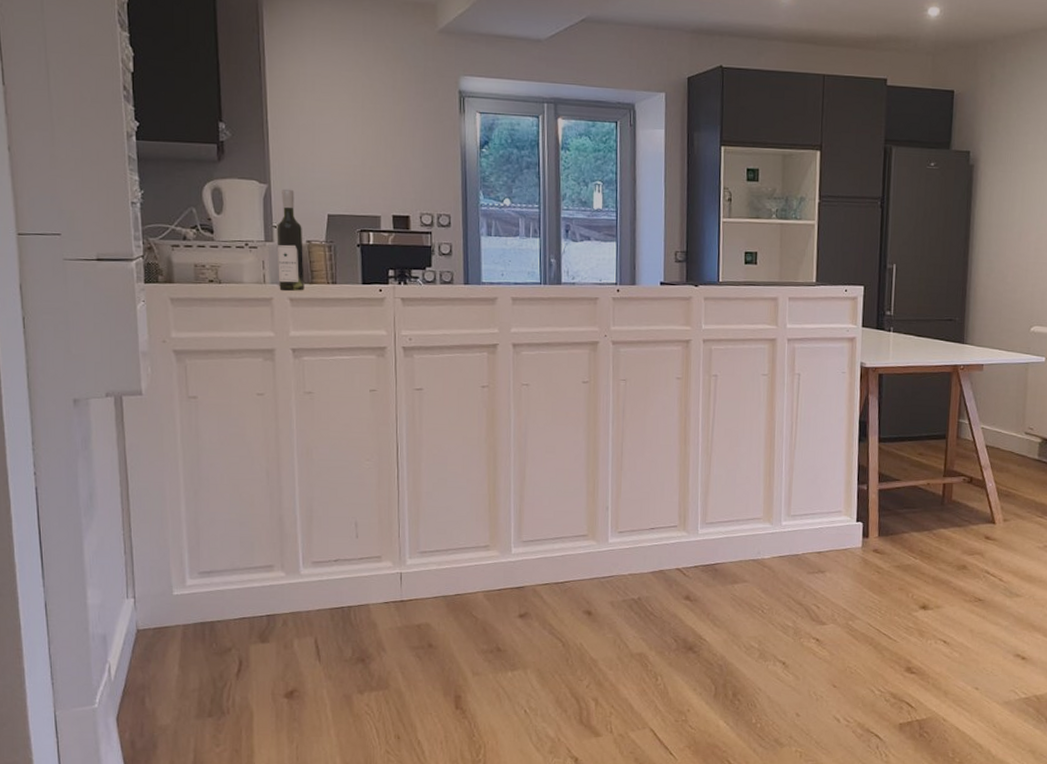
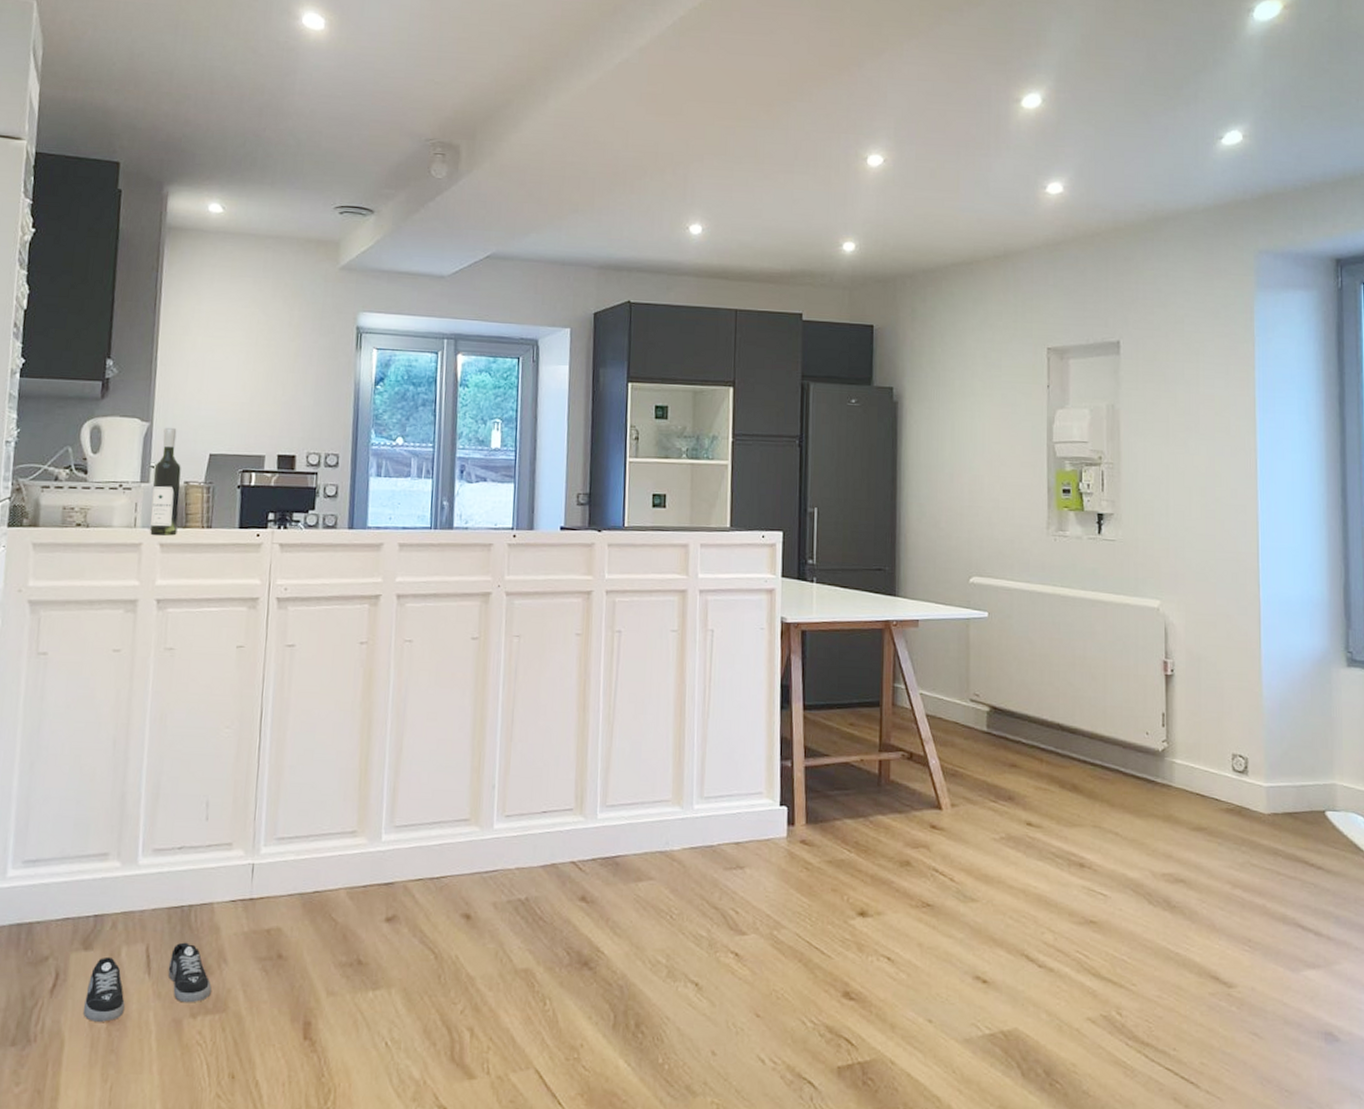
shoe: none [267,635,374,698] -> present [83,942,212,1022]

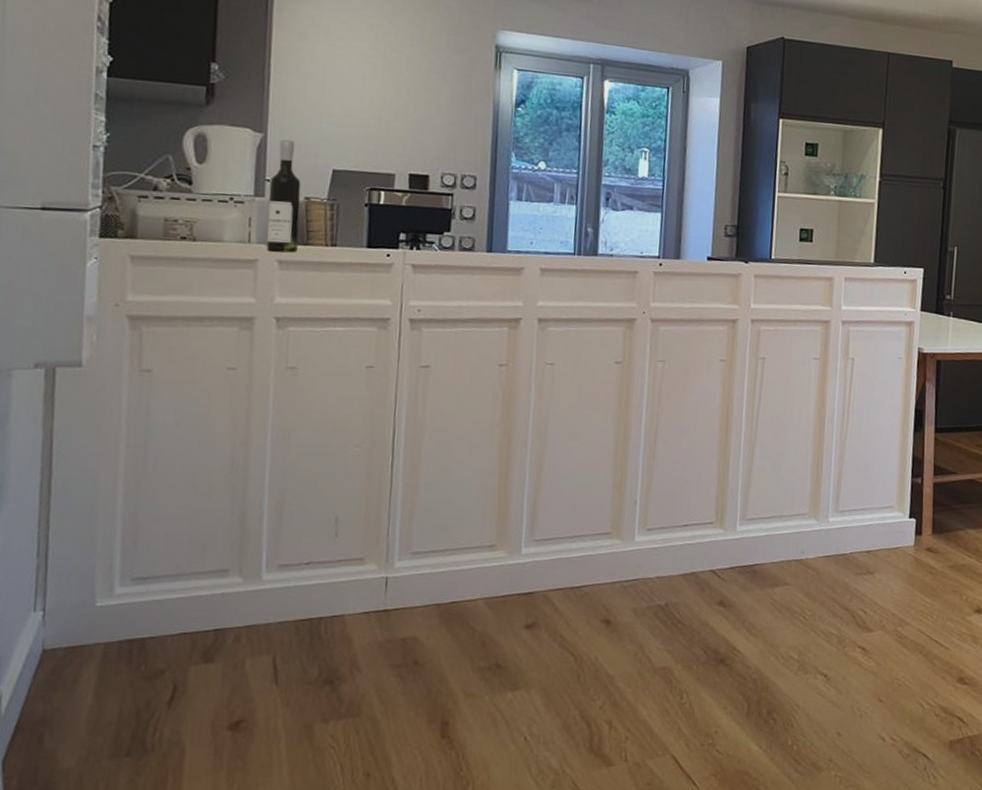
shoe: present [83,942,212,1022] -> none [206,653,344,730]

